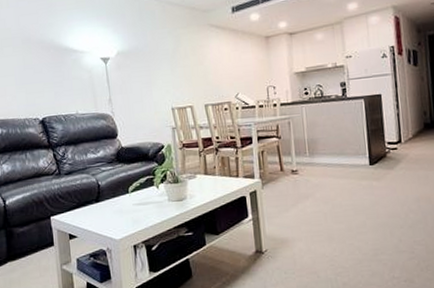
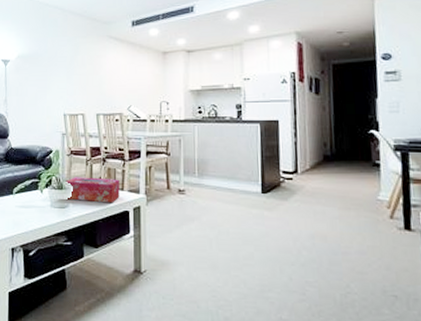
tissue box: none [180,167,236,192] -> present [65,177,120,203]

